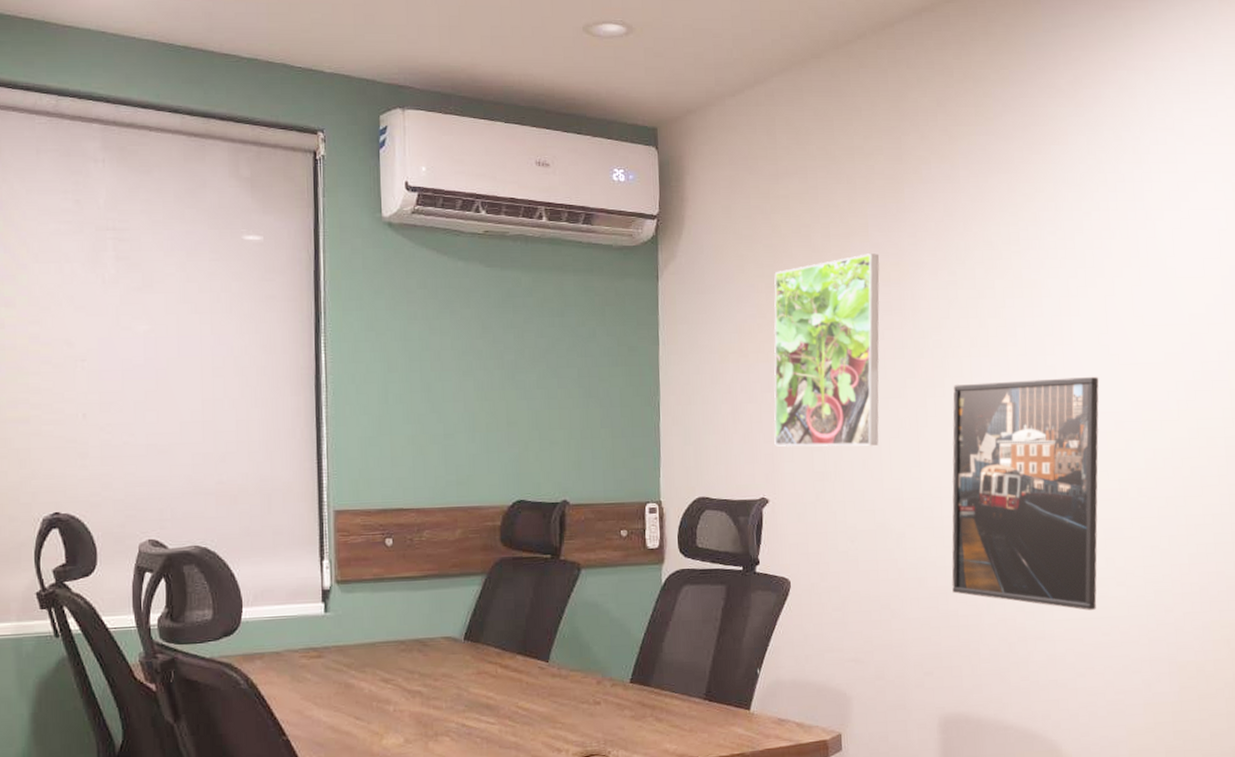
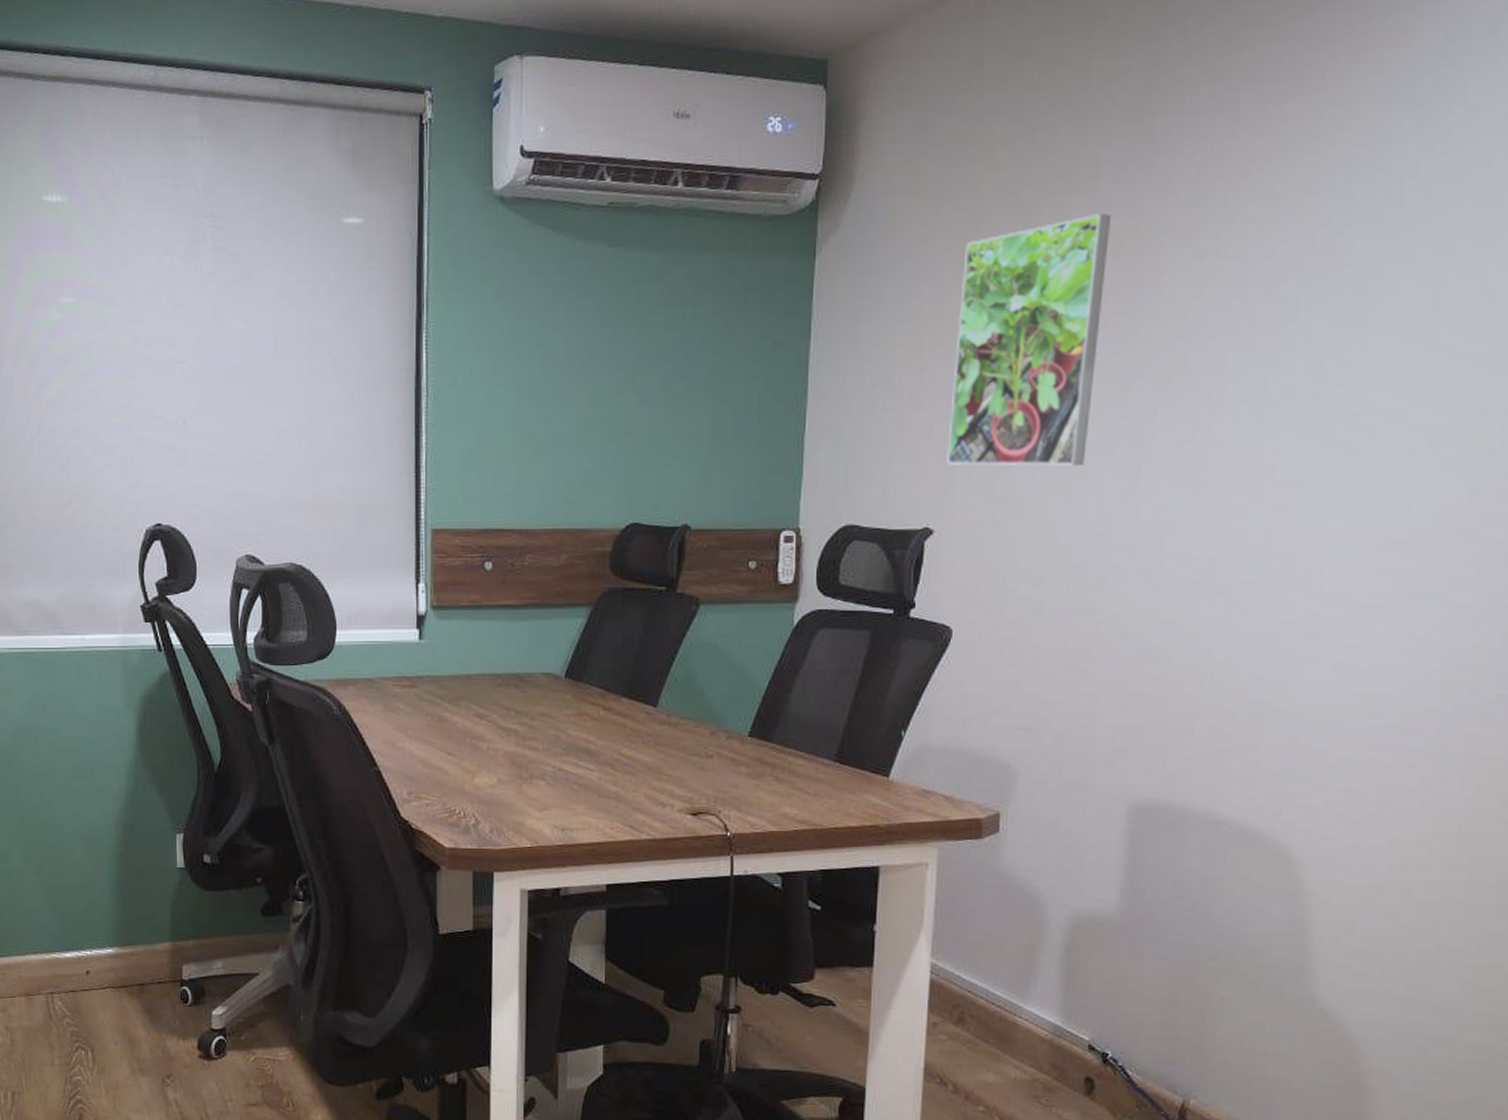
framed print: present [952,376,1099,610] -> none [1165,375,1415,685]

